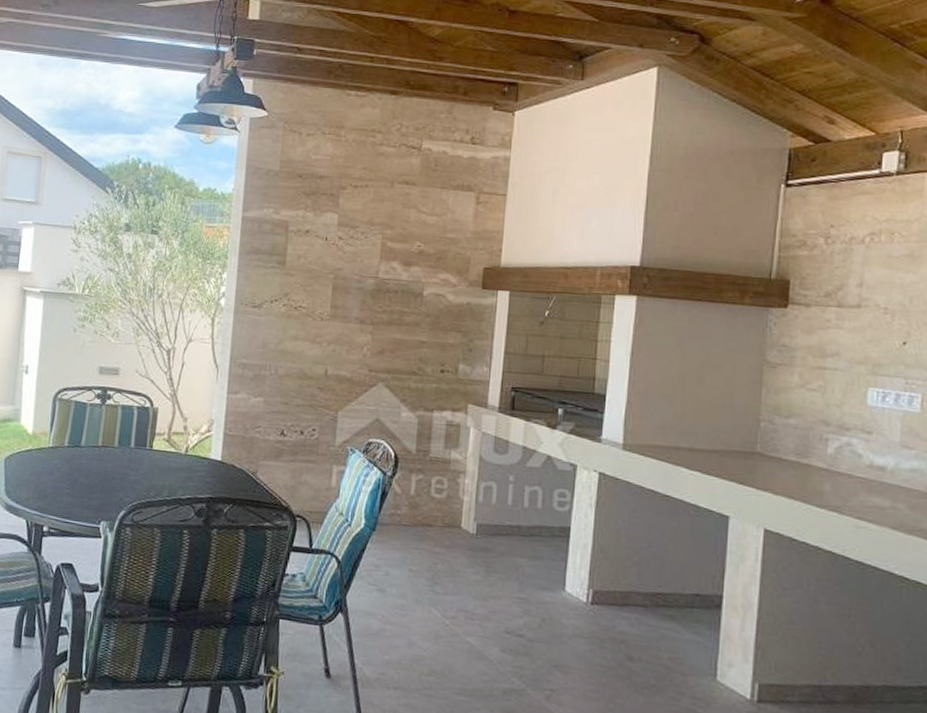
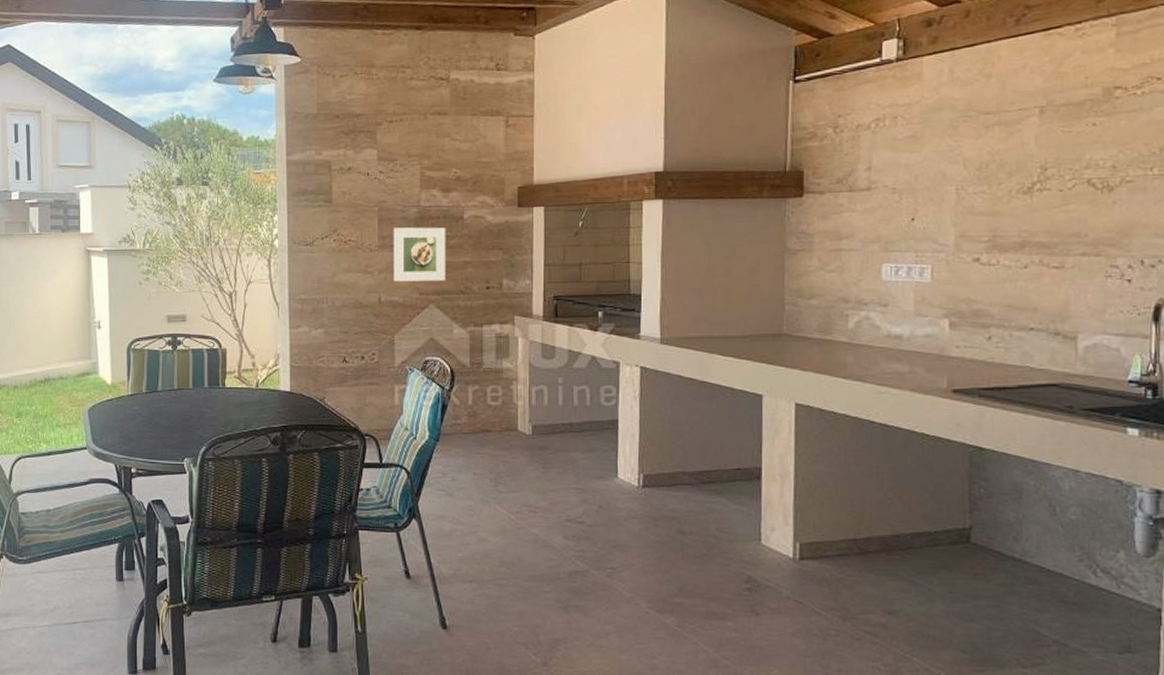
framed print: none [342,298,404,359] -> present [393,227,446,282]

